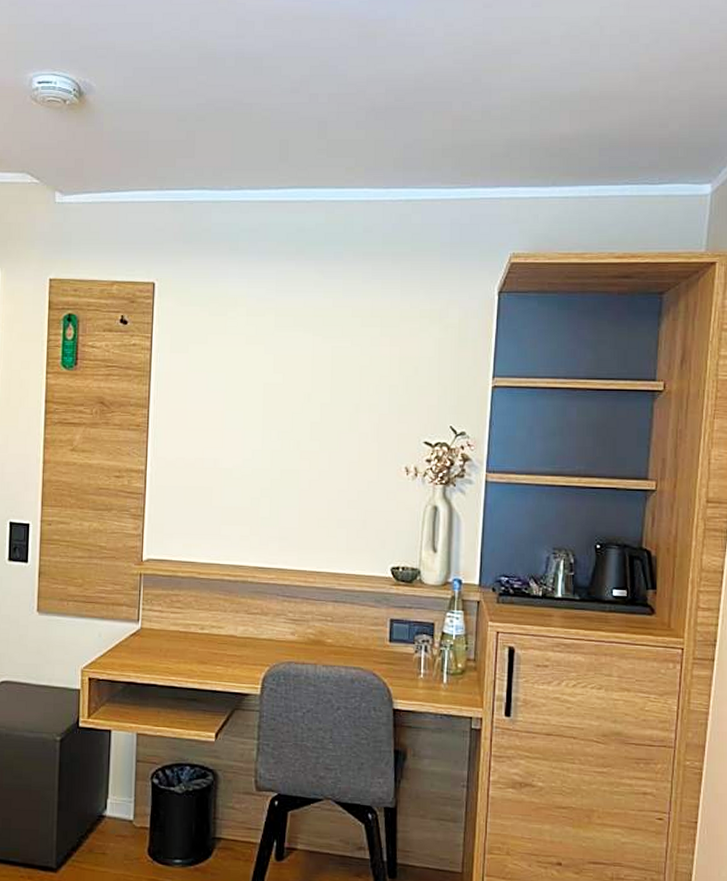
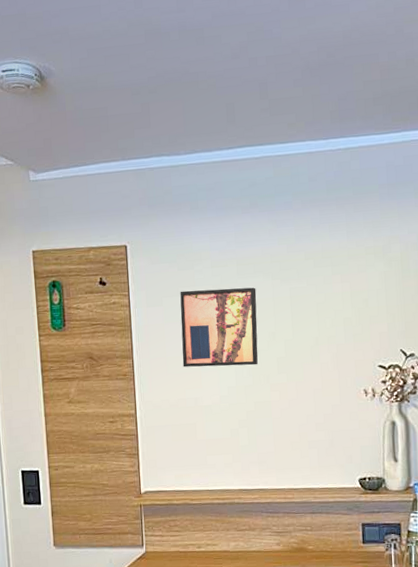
wall art: none [204,338,294,429] -> present [180,287,258,367]

